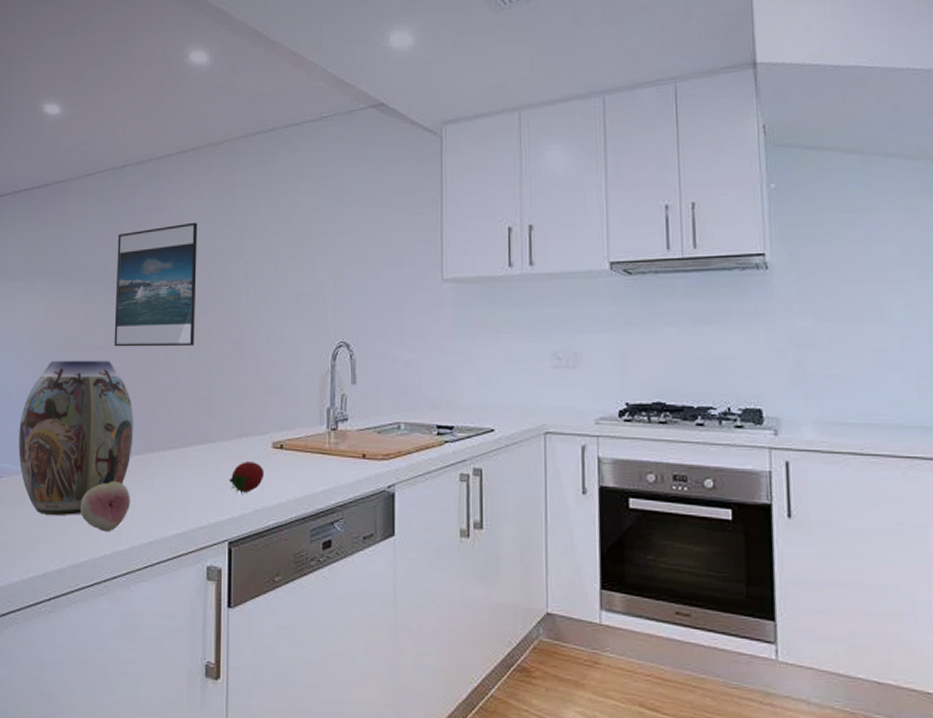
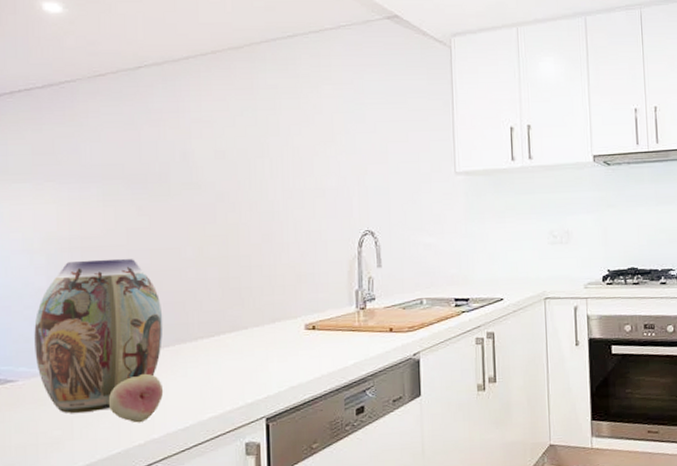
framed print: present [114,222,198,347] -> none [135,123,223,245]
fruit: present [228,462,265,494] -> none [263,343,299,374]

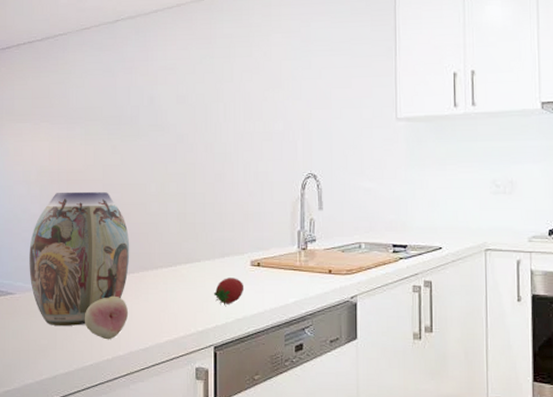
fruit: none [263,343,299,374] -> present [213,278,245,306]

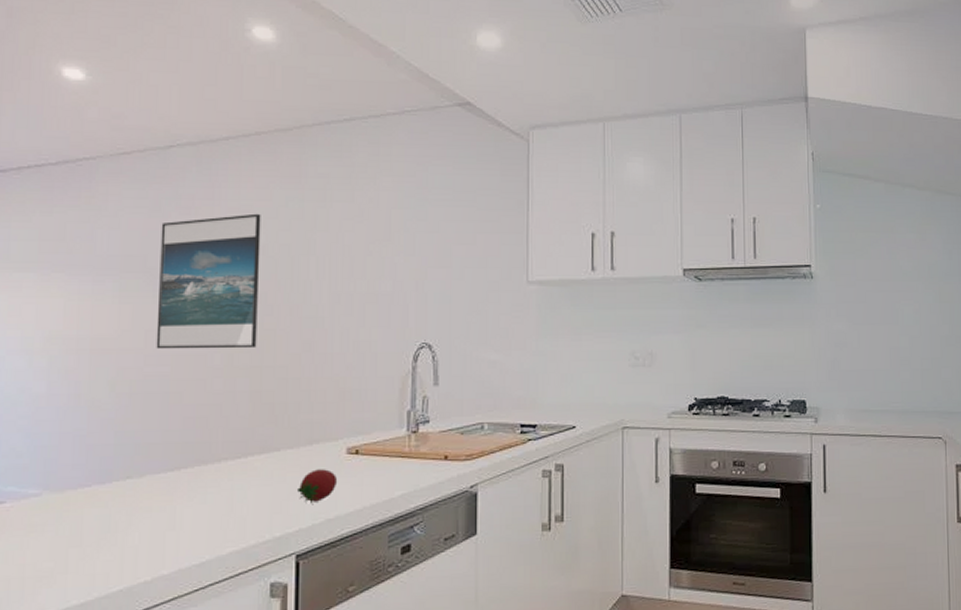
vase: present [29,191,130,326] -> none [27,364,182,542]
fruit: present [84,295,128,340] -> none [111,498,176,557]
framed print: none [111,70,182,180] -> present [156,213,261,350]

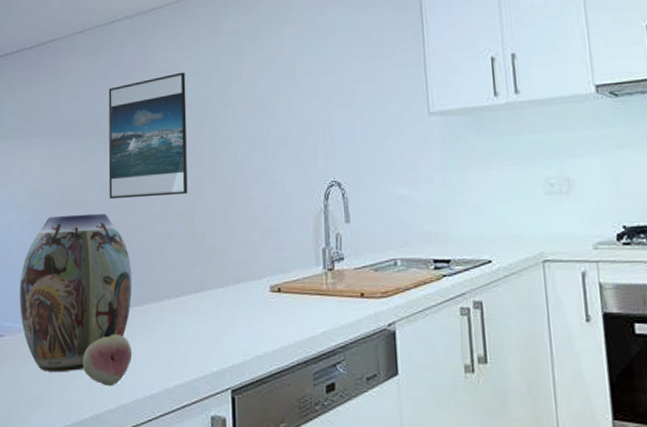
vase: none [27,364,182,542] -> present [20,213,133,372]
fruit: none [111,498,176,557] -> present [82,333,132,387]
fruit: present [296,469,338,504] -> none [228,307,264,340]

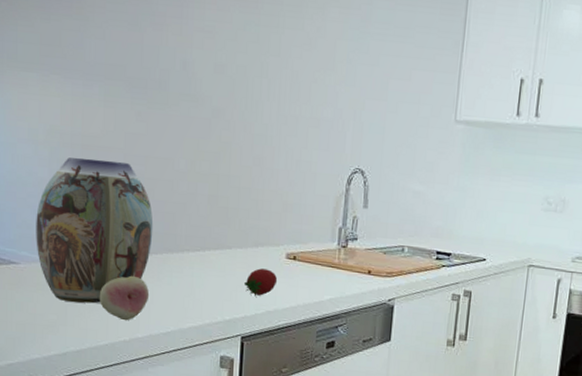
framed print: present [108,72,188,200] -> none [133,34,222,158]
fruit: none [228,307,264,340] -> present [243,268,278,297]

